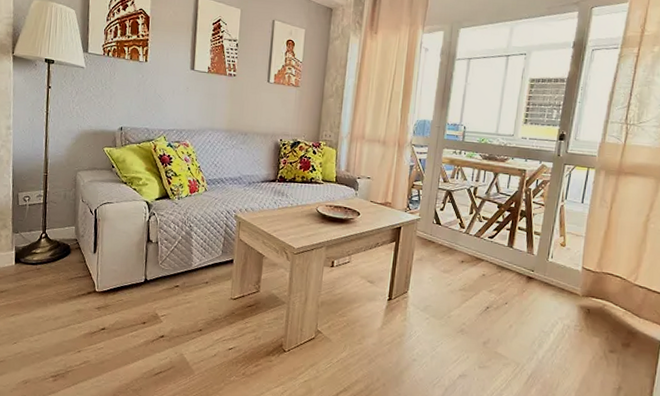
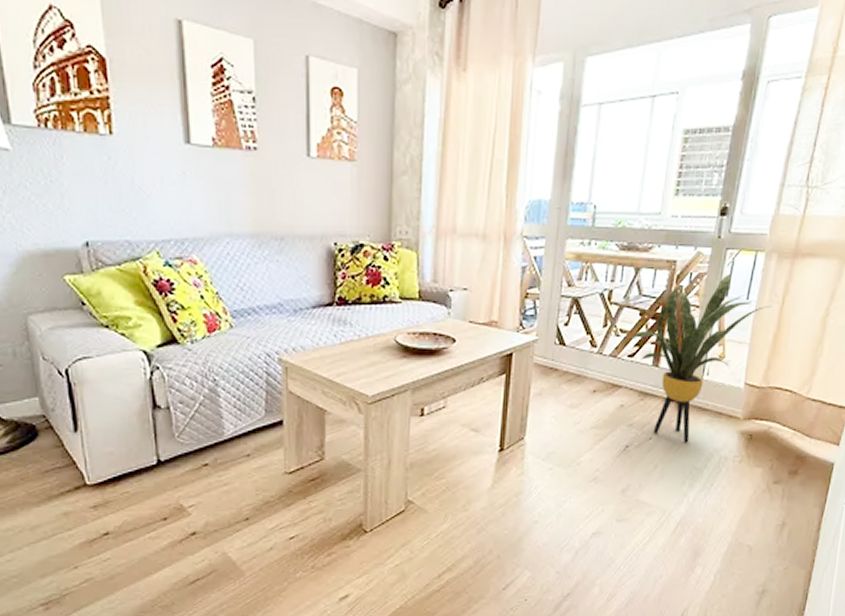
house plant: none [490,183,602,310] -> present [630,274,772,443]

